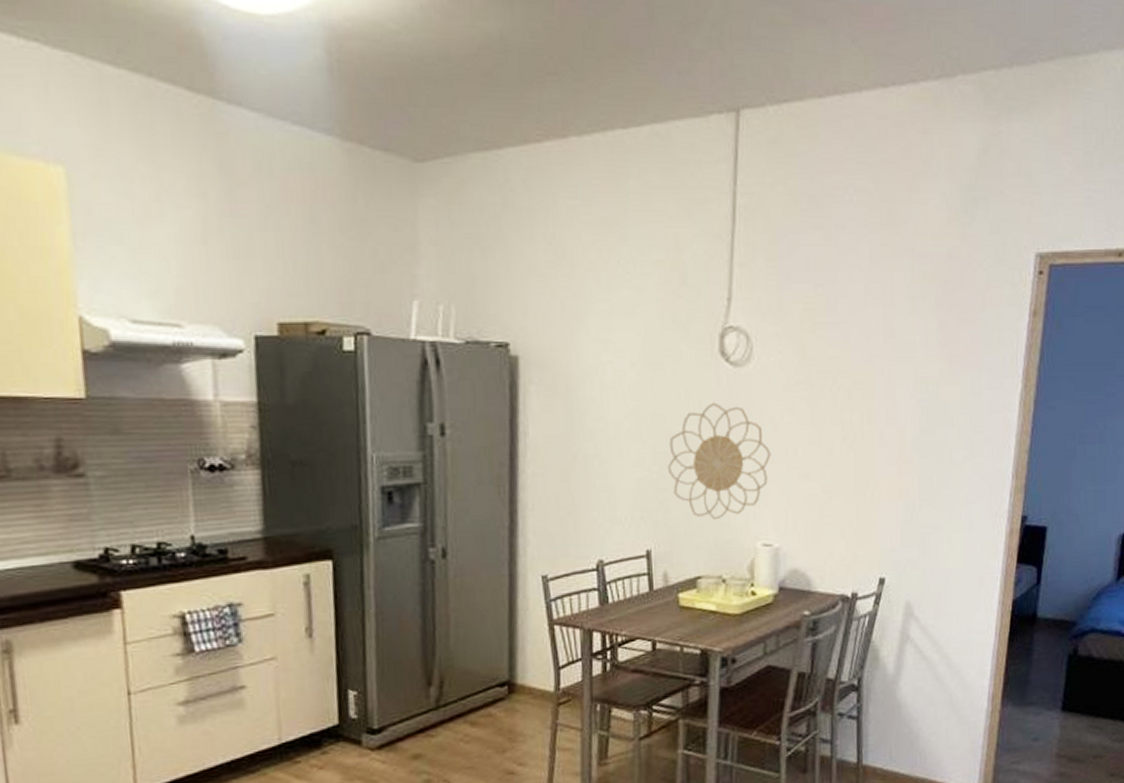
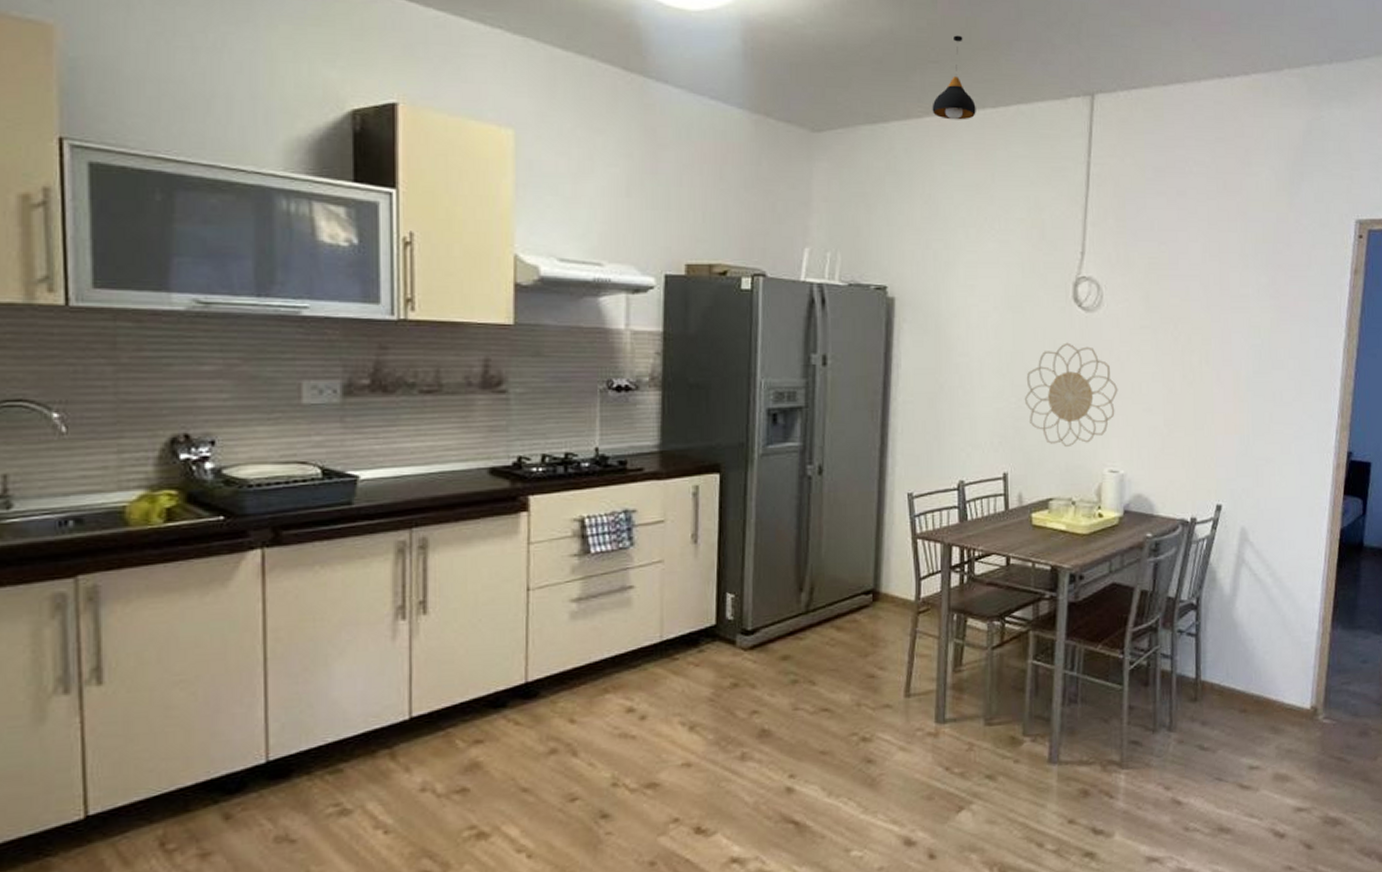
pendant light: none [552,40,604,144] -> present [932,35,976,120]

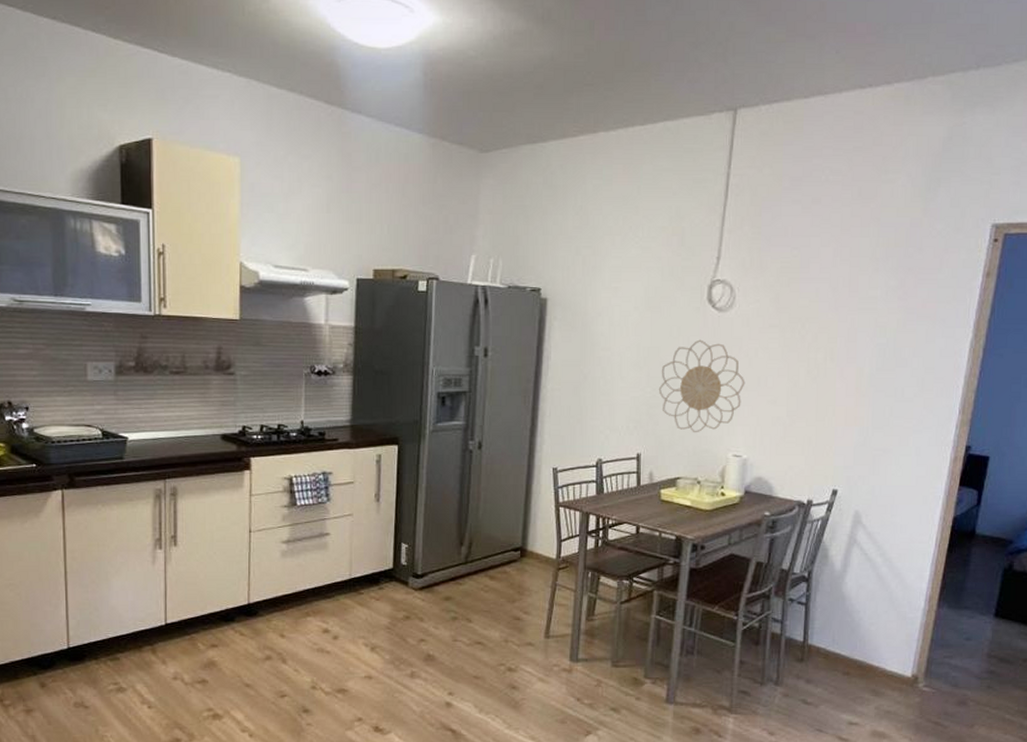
pendant light: present [932,35,976,120] -> none [586,59,626,138]

